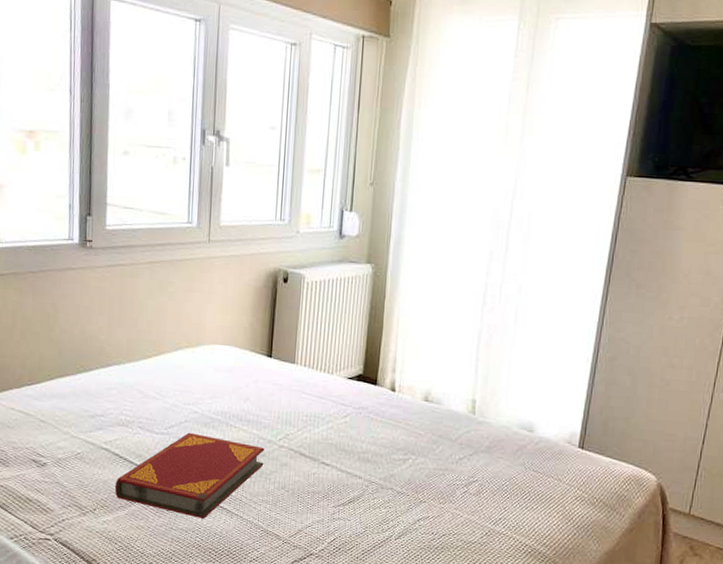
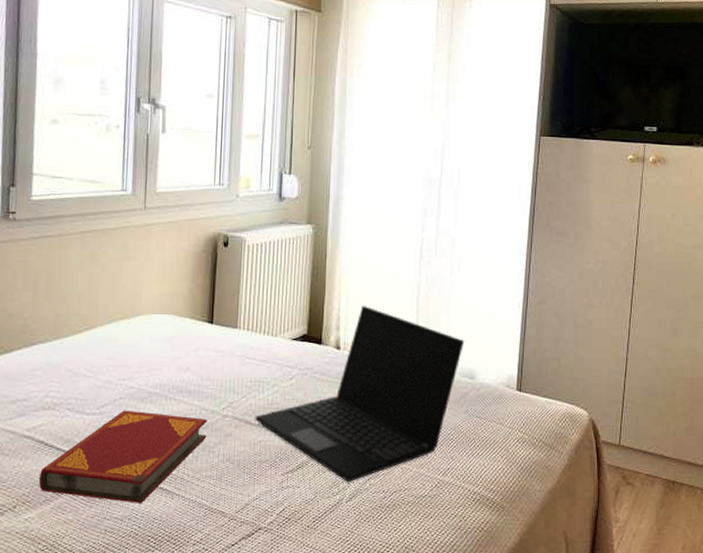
laptop: none [310,349,526,521] -> present [255,305,465,482]

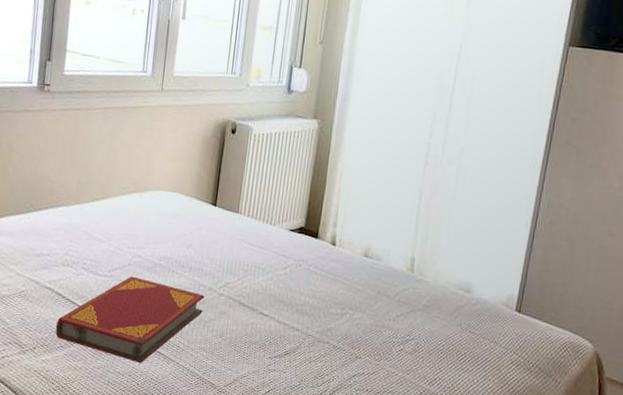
laptop: present [255,305,465,482] -> none [248,204,464,376]

